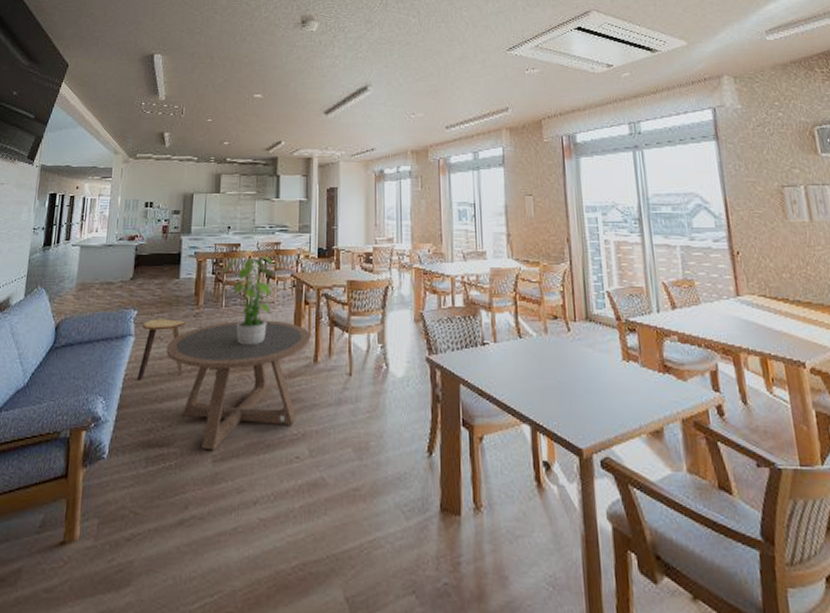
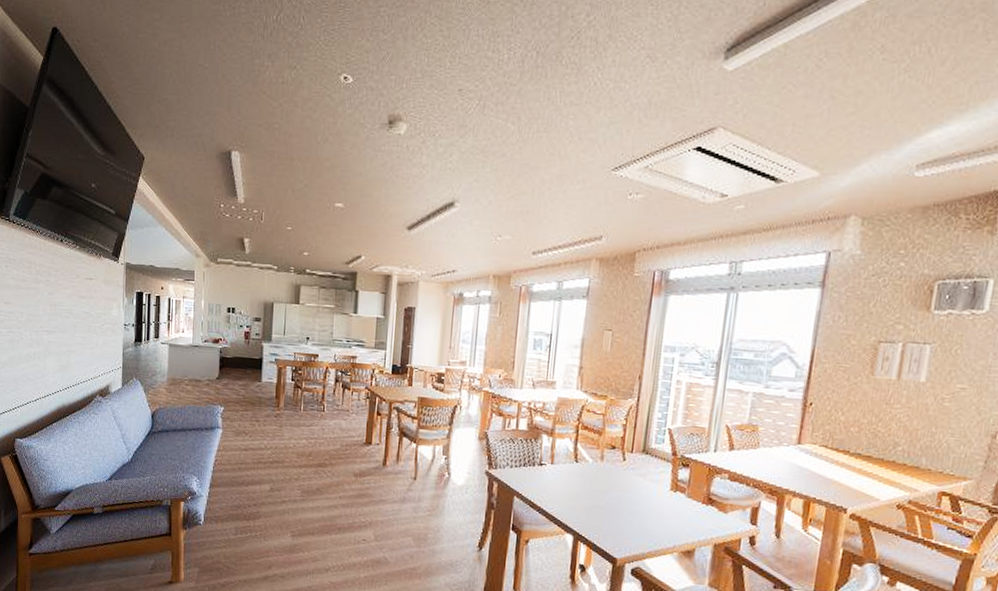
stool: present [136,318,186,380] -> none [225,415,268,466]
coffee table: present [166,320,311,451] -> none [250,424,381,528]
potted plant: present [220,256,275,345] -> none [299,367,350,446]

